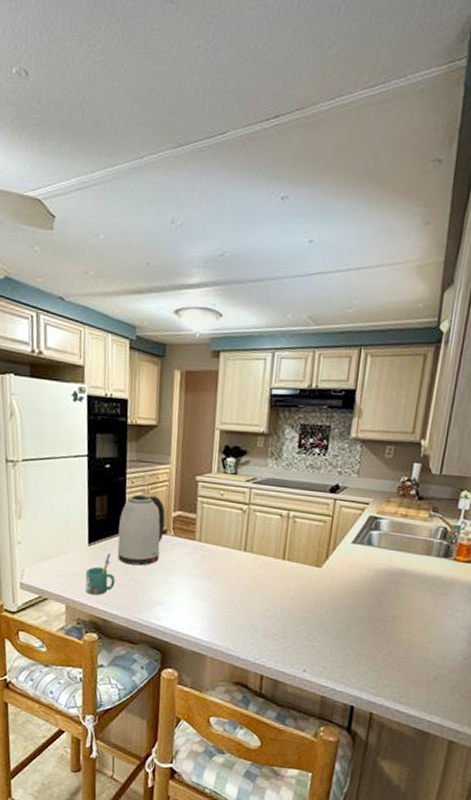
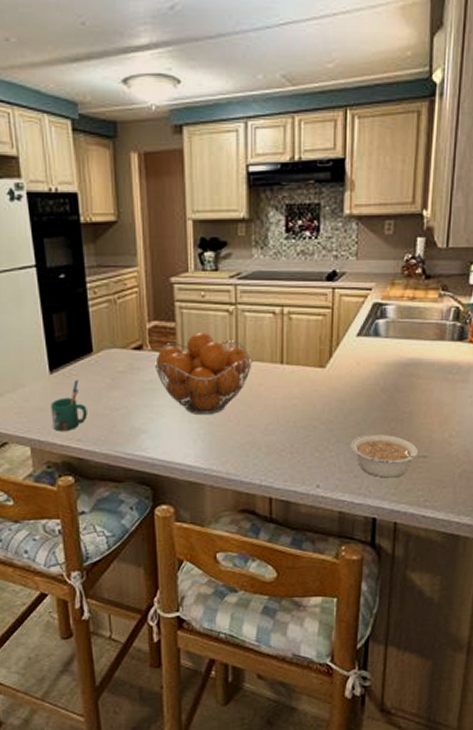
kettle: present [117,494,165,566] -> none [84,306,139,391]
fruit basket: none [175,524,258,596] -> present [155,332,252,416]
legume: none [336,630,408,673] -> present [350,434,429,478]

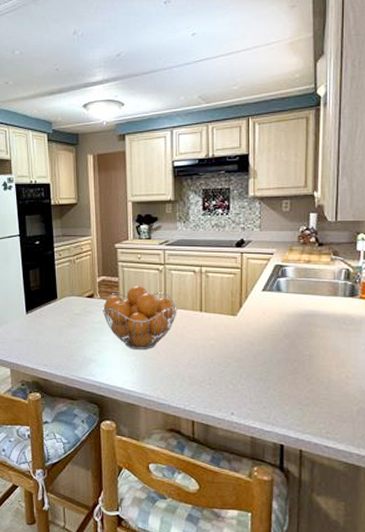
mug: present [50,380,87,431] -> none [26,319,52,358]
legume: present [350,434,429,478] -> none [259,372,329,411]

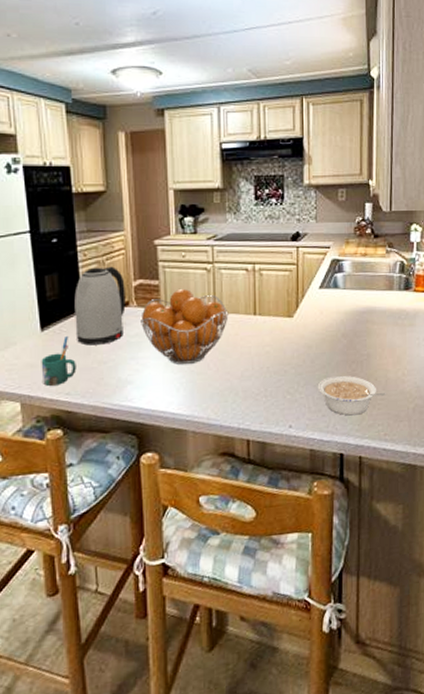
mug: none [26,319,52,358] -> present [41,336,76,386]
kettle: none [51,265,91,328] -> present [74,266,126,346]
legume: none [259,372,329,411] -> present [317,375,386,416]

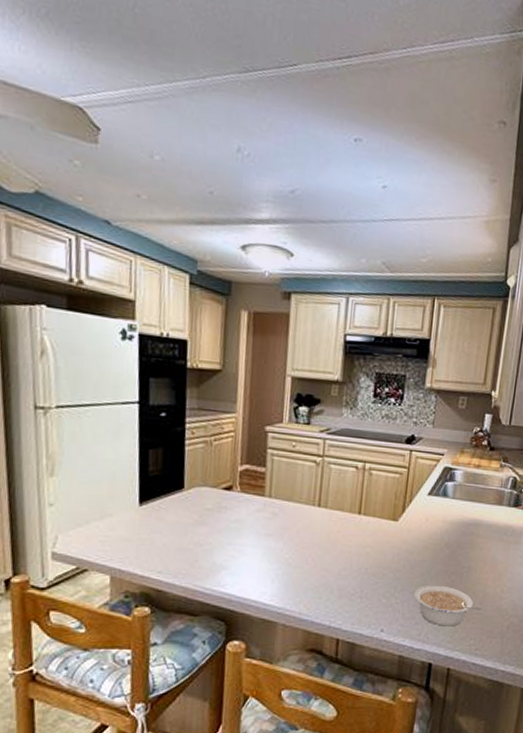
mug: present [41,336,76,386] -> none [135,514,172,562]
kettle: present [74,266,126,346] -> none [174,446,231,527]
fruit basket: present [141,288,229,365] -> none [242,478,333,557]

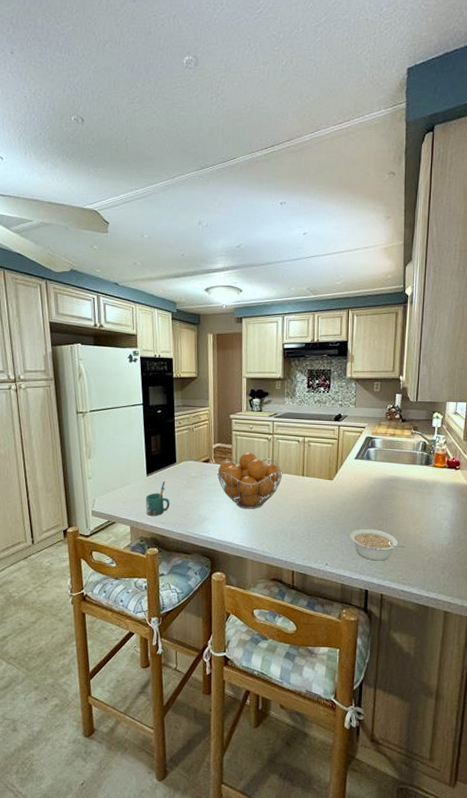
mug: none [135,514,172,562] -> present [145,481,170,516]
fruit basket: none [242,478,333,557] -> present [217,452,283,510]

